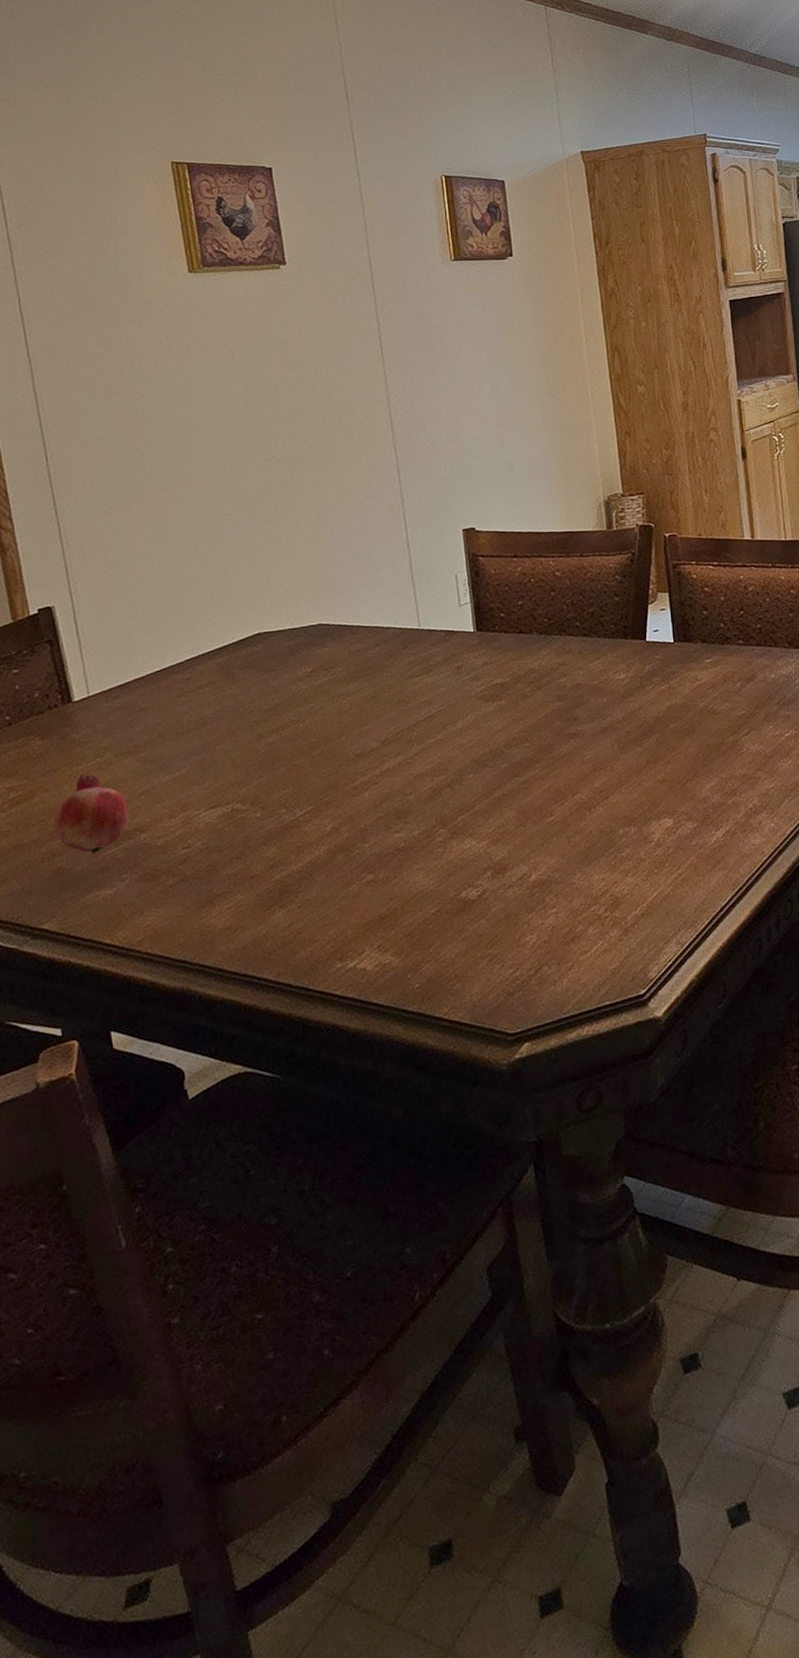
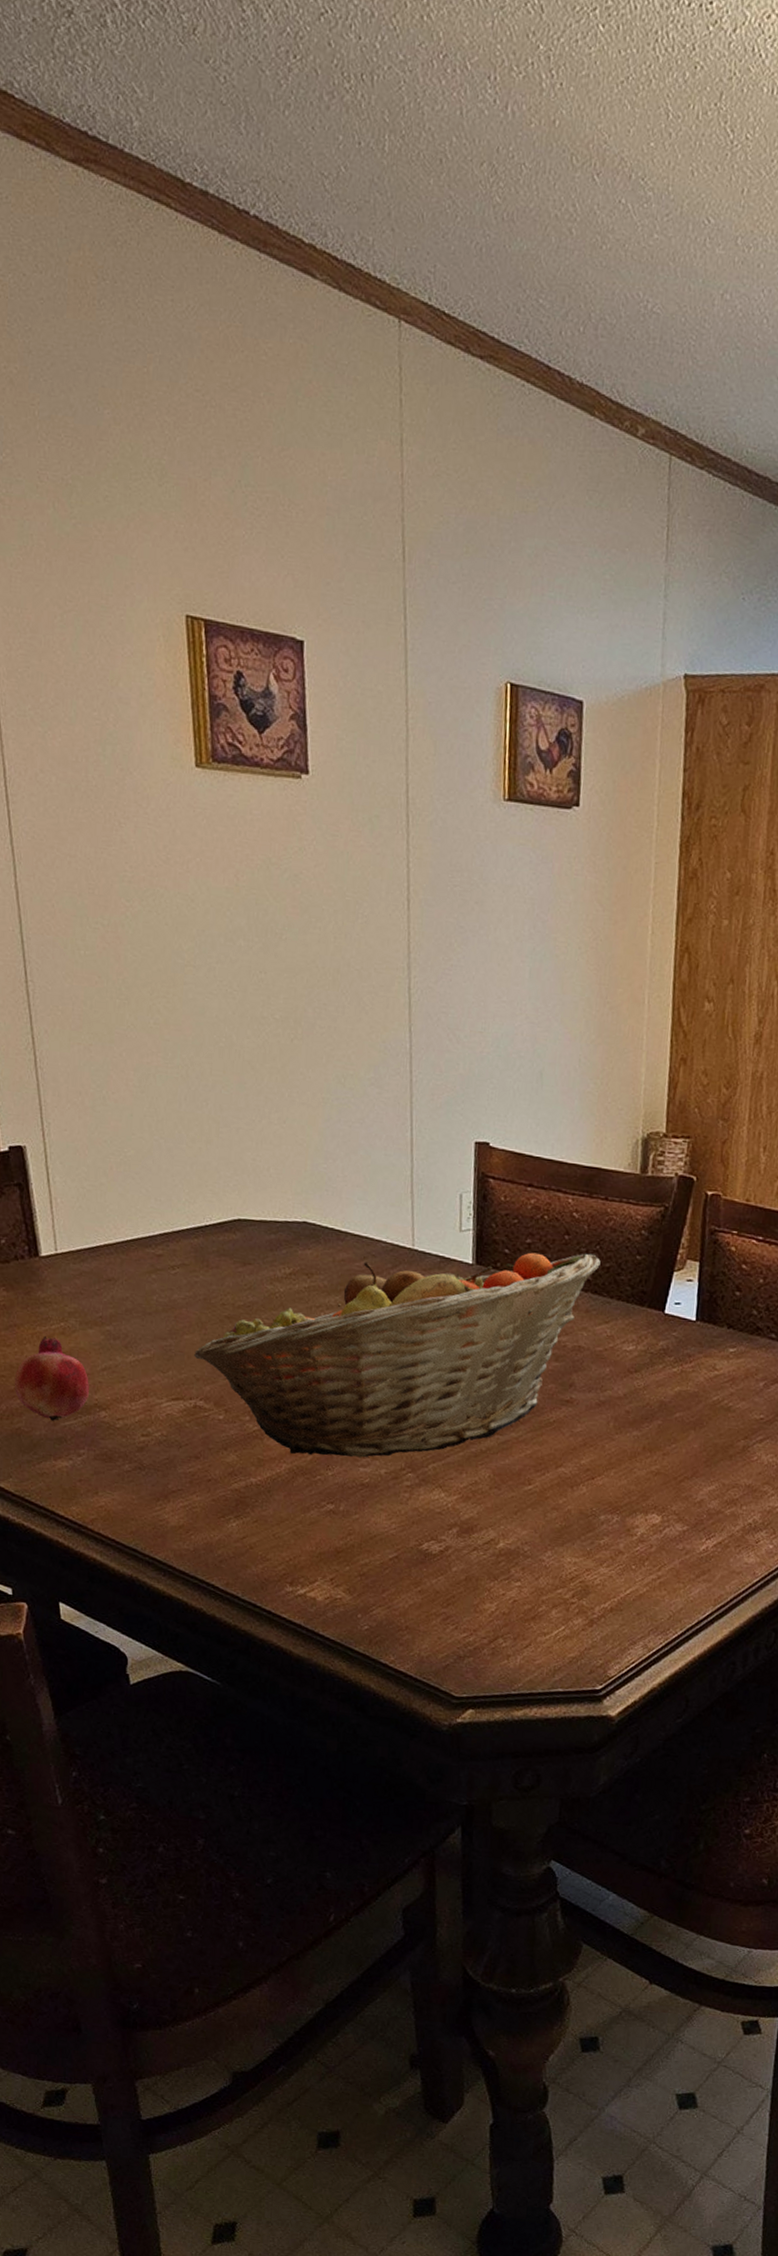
fruit basket: none [228,603,585,835] -> present [194,1252,601,1458]

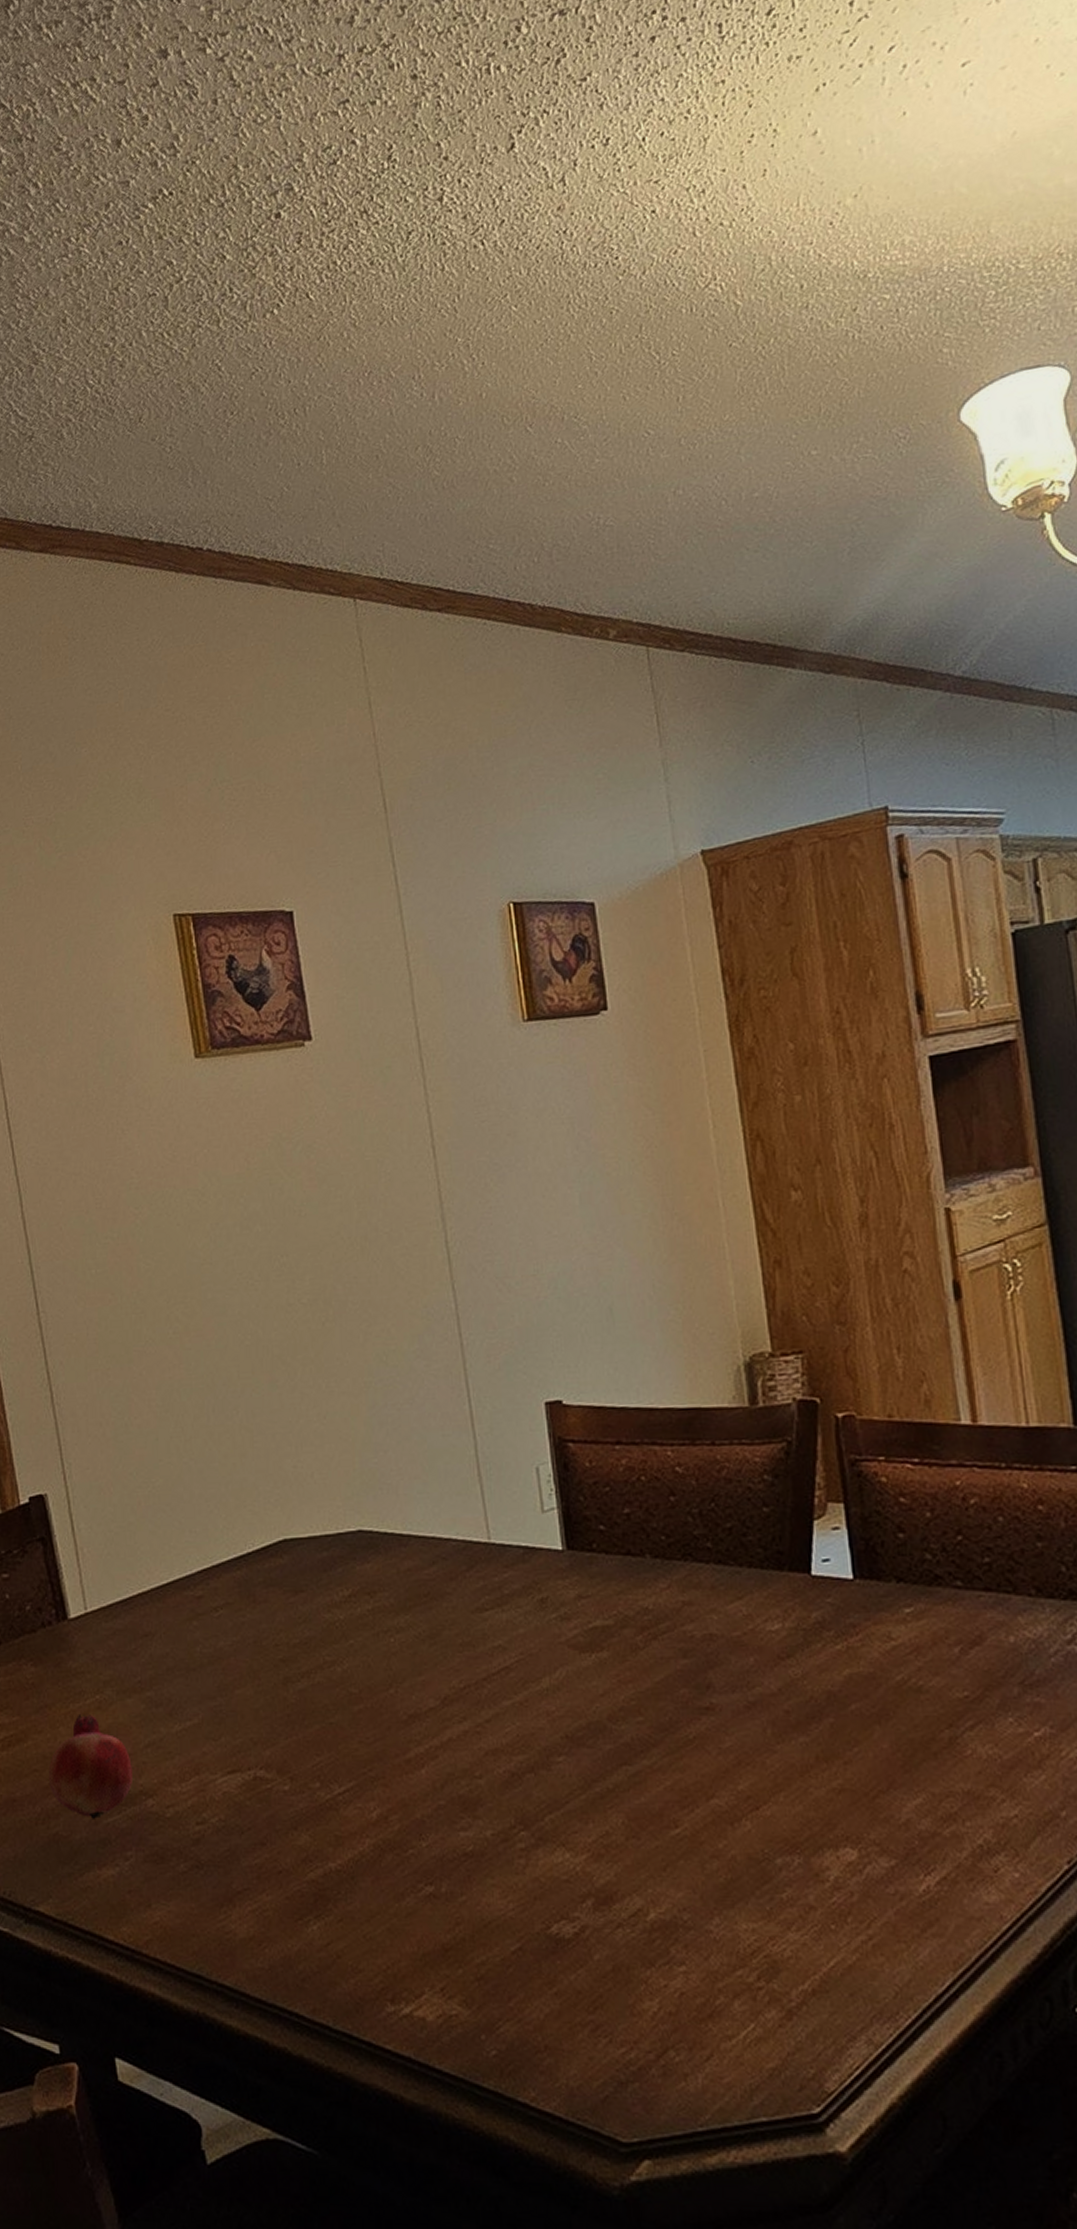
fruit basket: present [194,1252,601,1458] -> none [248,1514,719,1824]

